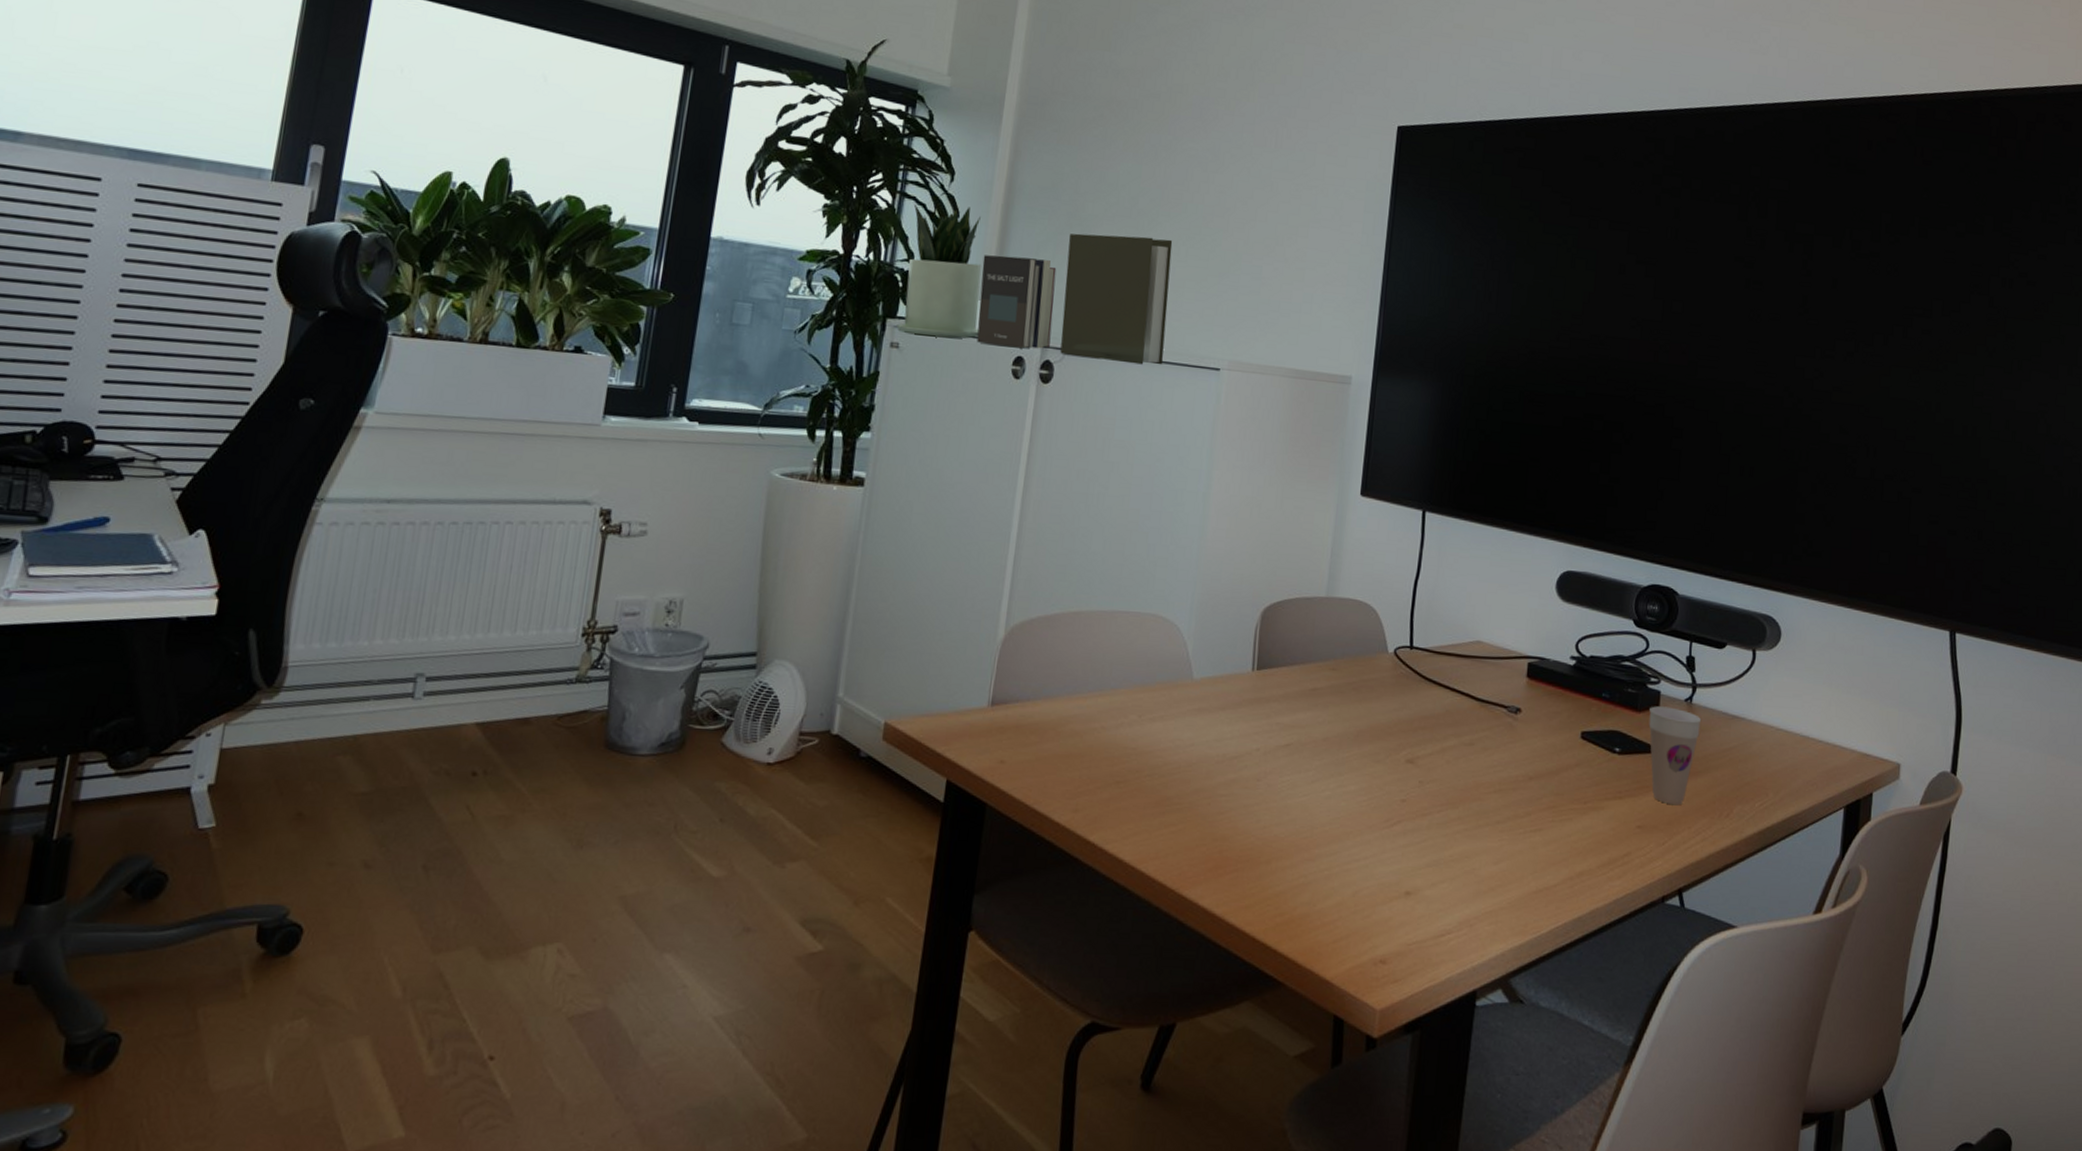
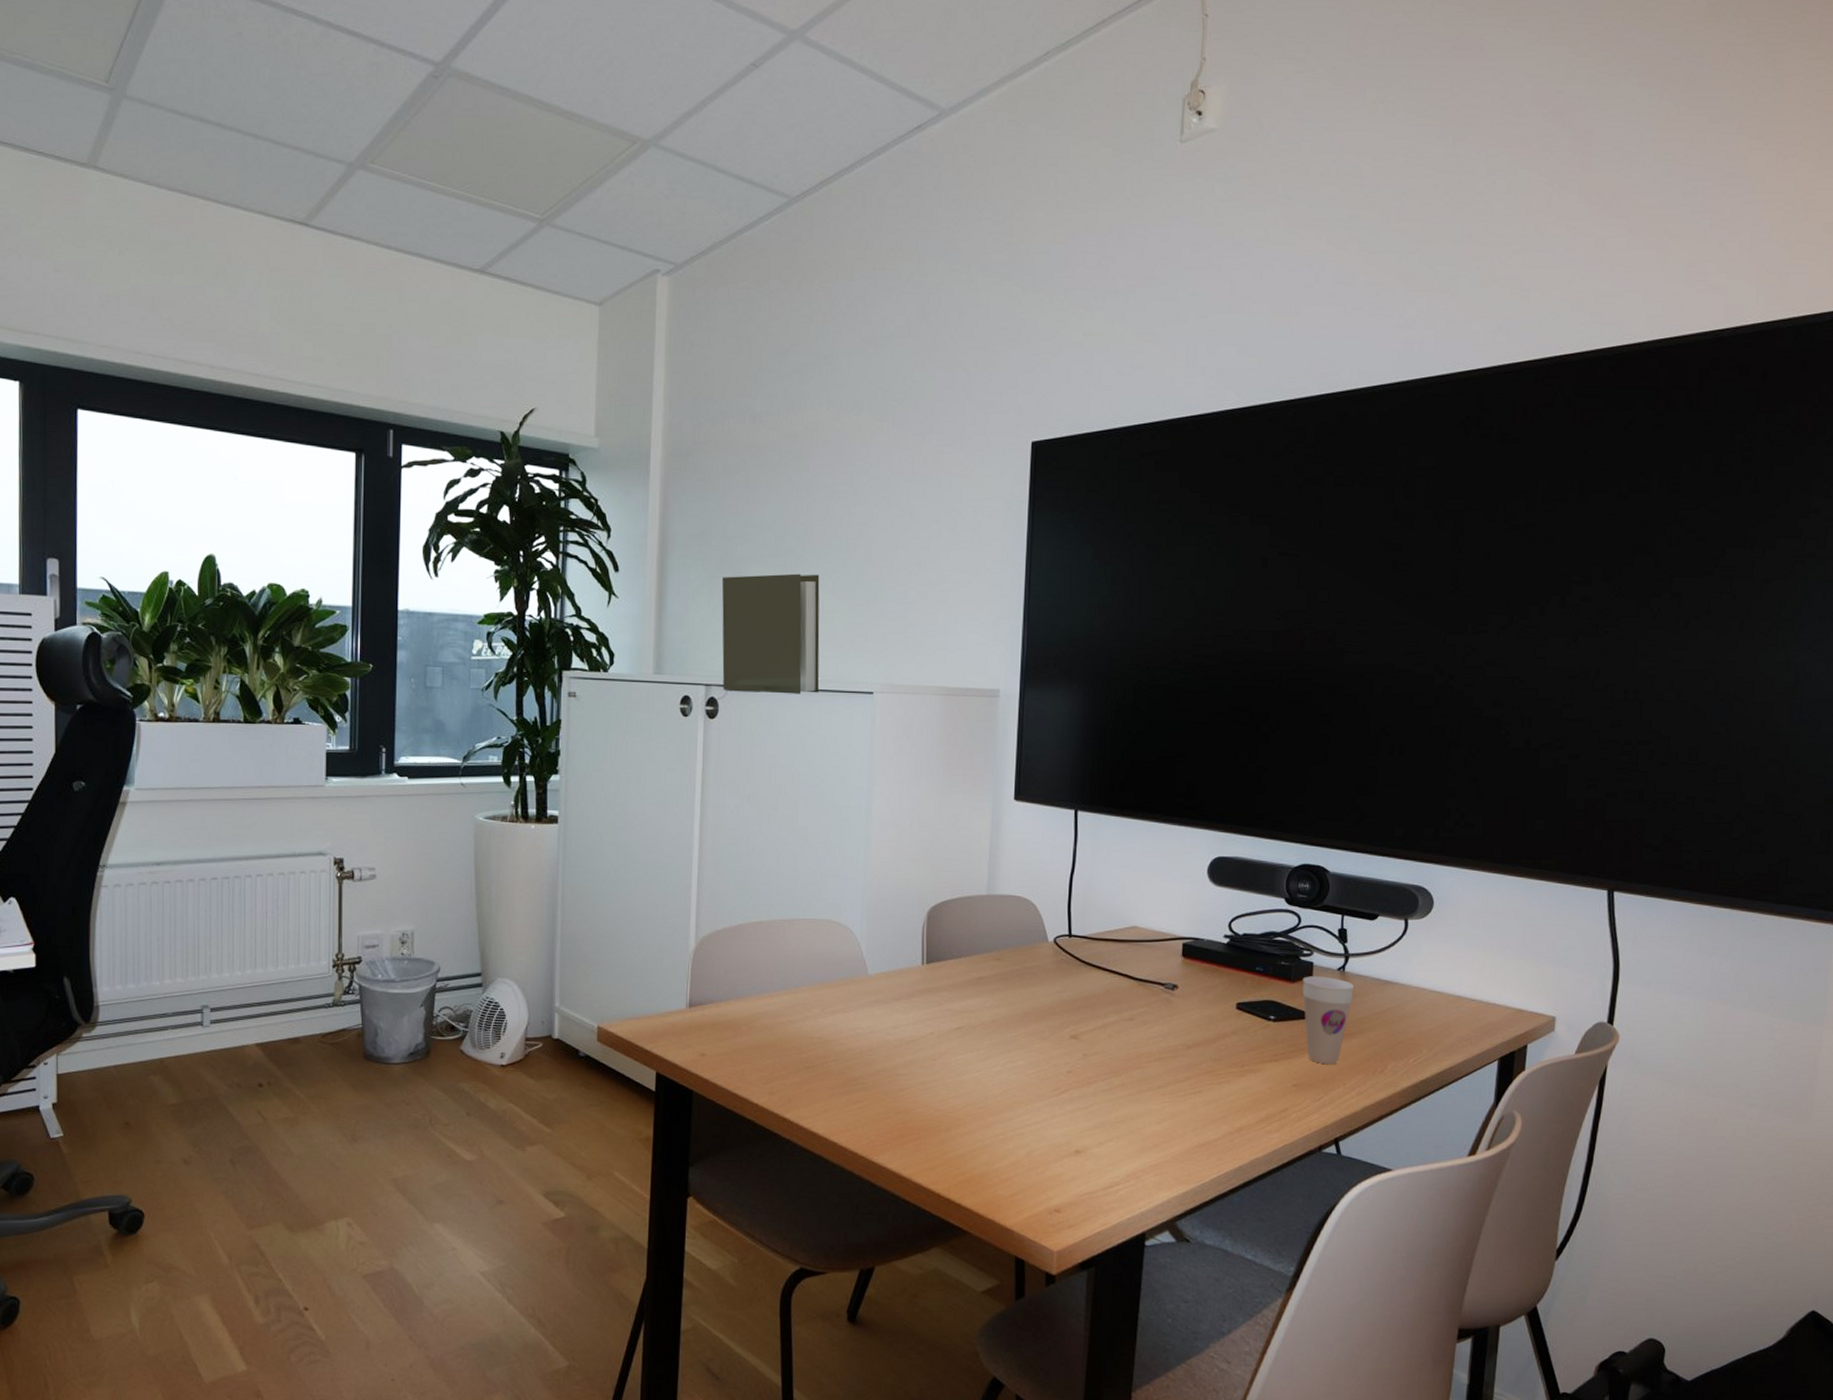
planter: present [896,204,982,339] -> none [572,560,647,684]
books: present [976,255,1057,349] -> none [644,603,714,688]

